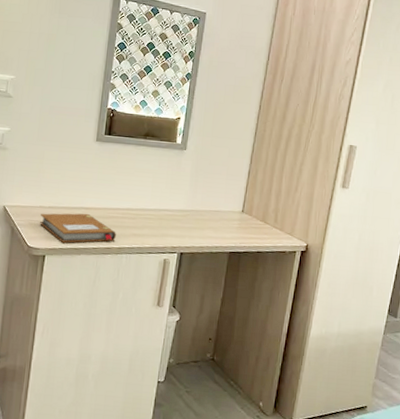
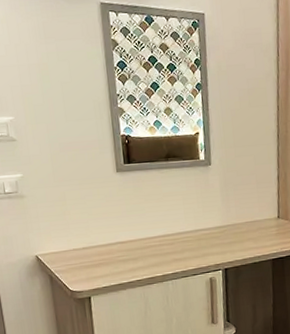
notebook: present [40,213,116,243] -> none [76,247,158,281]

